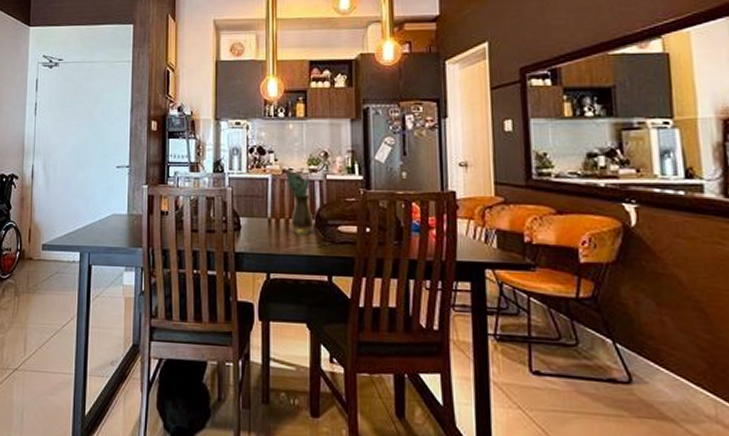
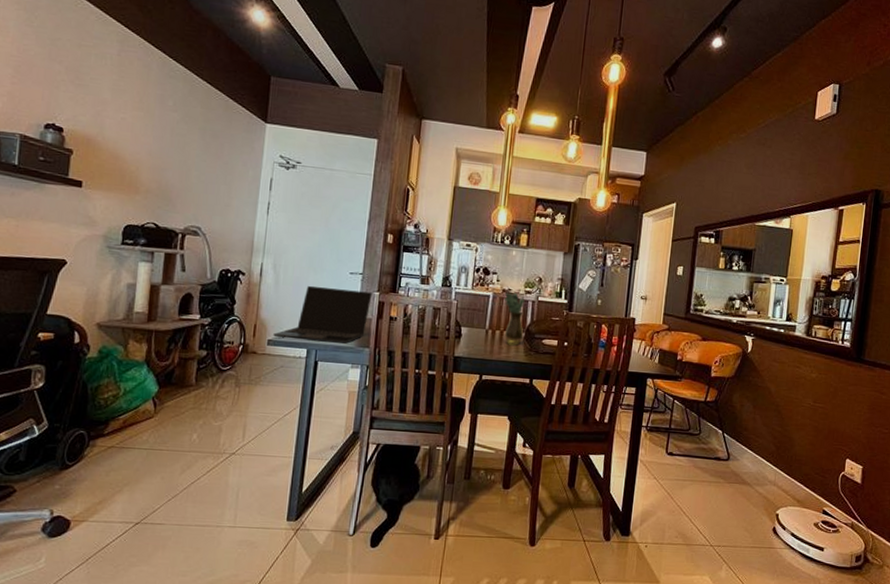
laptop: none [47,183,141,244] -> present [273,285,373,344]

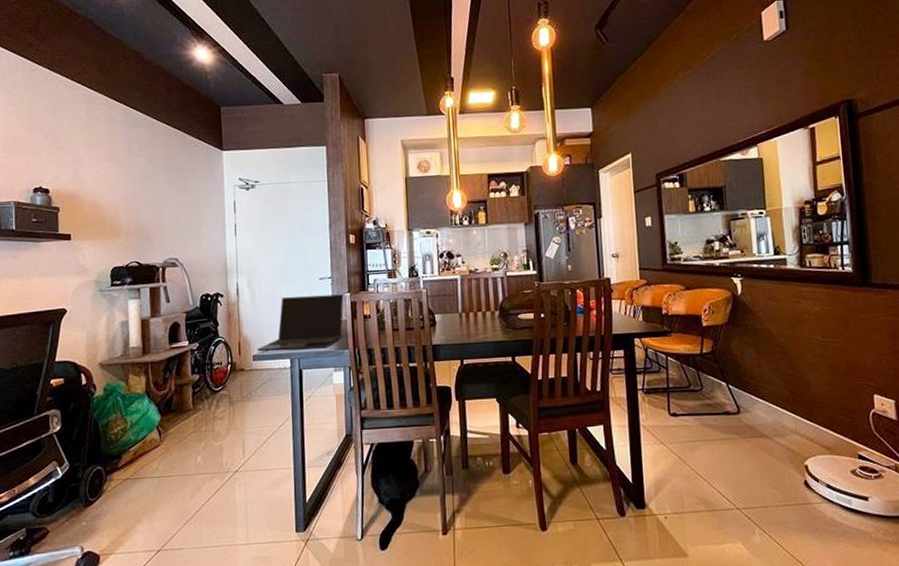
vase: present [505,290,525,346] -> none [472,270,498,325]

